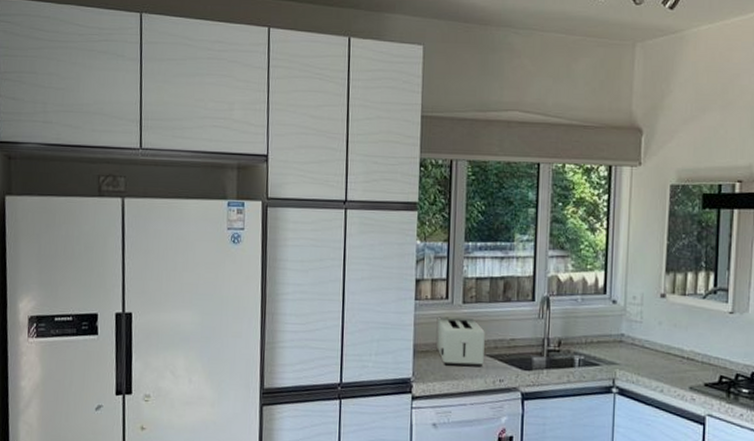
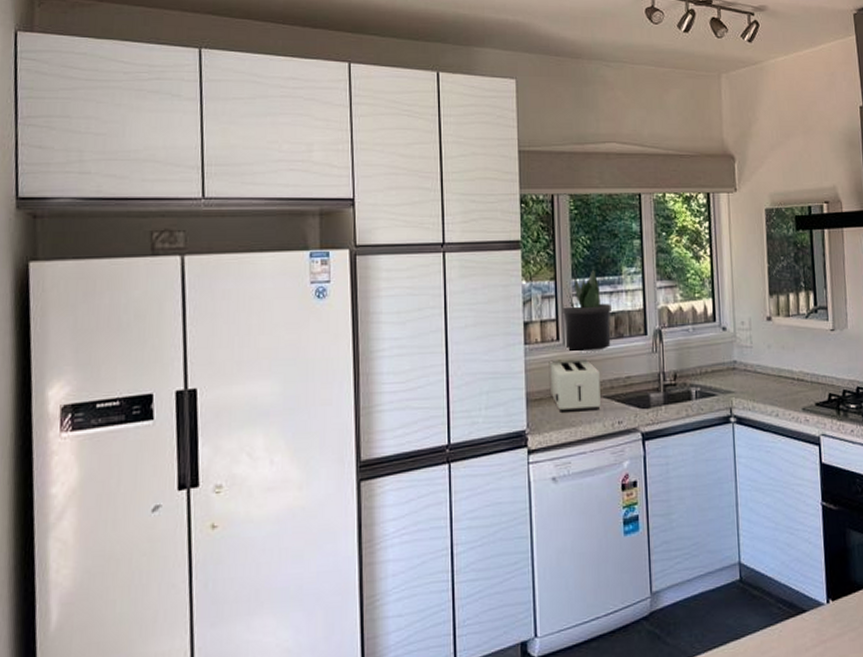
planter: none [452,234,501,312] -> present [561,269,611,352]

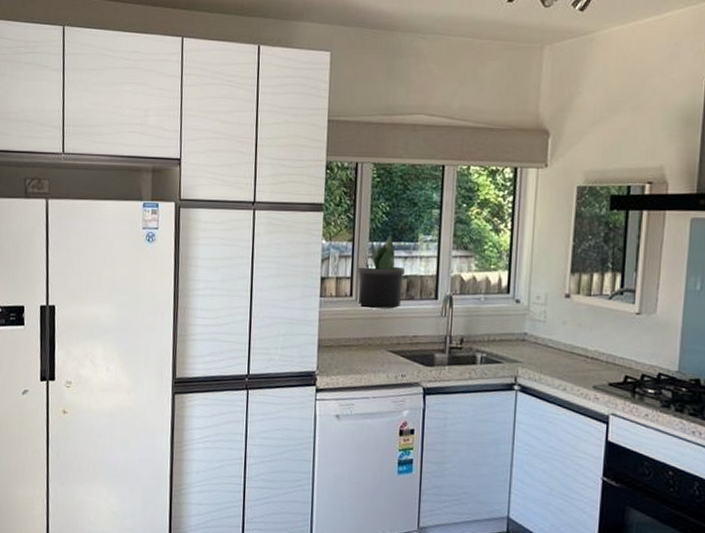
toaster: present [549,359,601,412] -> none [340,313,388,363]

